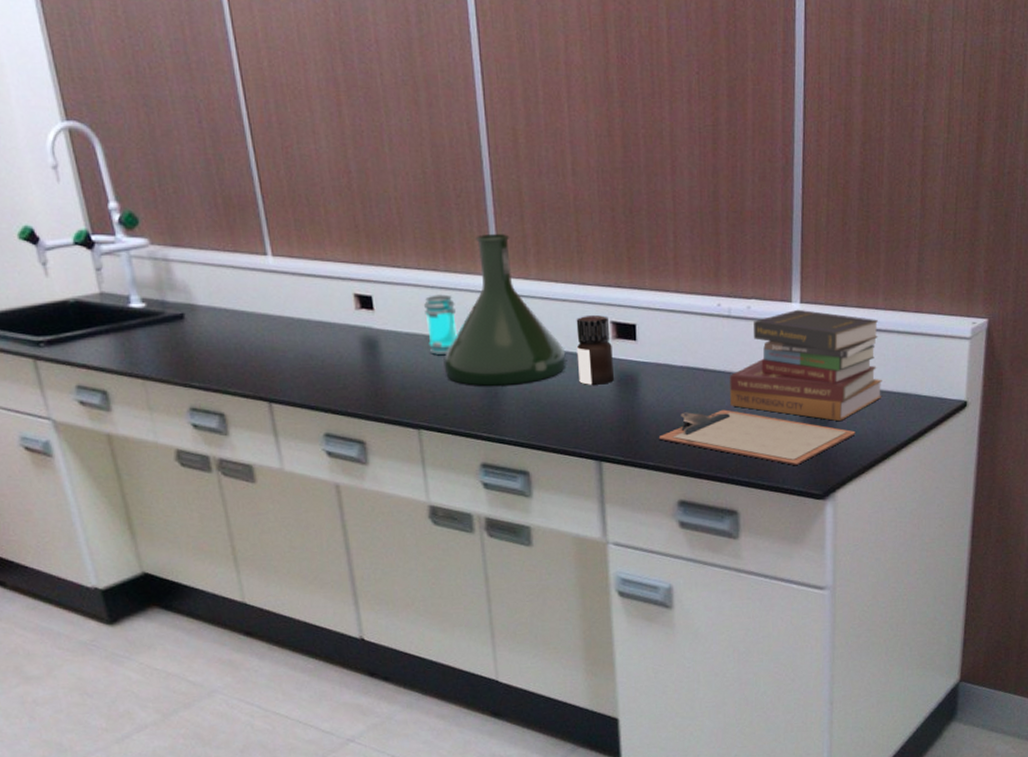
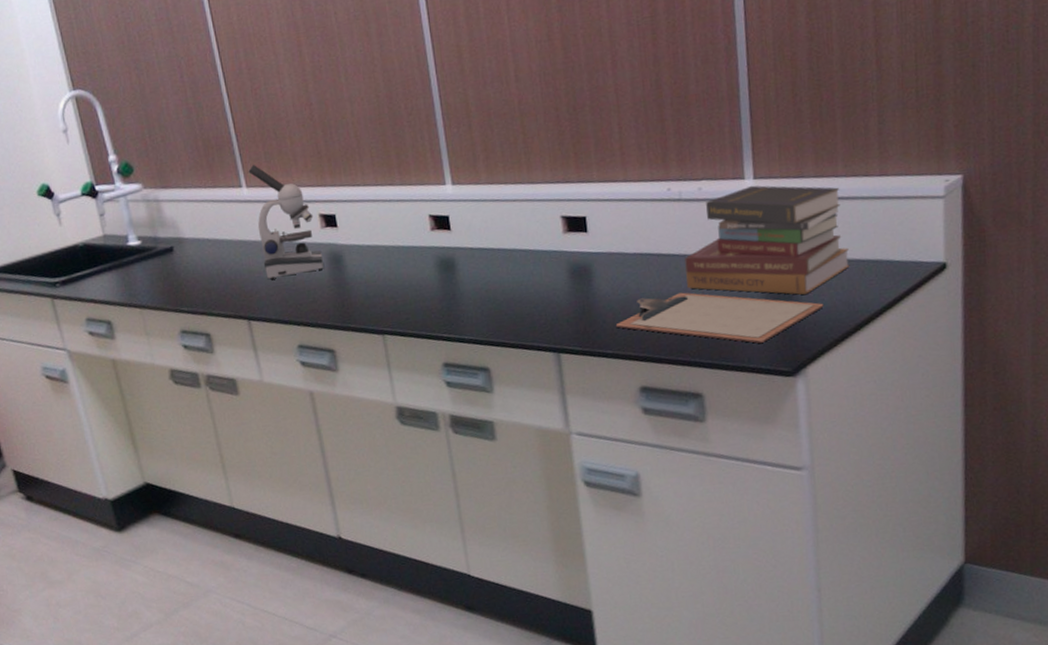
microscope: none [275,230,357,360] -> present [248,164,324,280]
jar: present [423,294,457,355] -> none [382,206,415,263]
flask: present [443,234,566,387] -> none [403,144,520,289]
bottle: present [576,314,614,385] -> none [527,210,567,280]

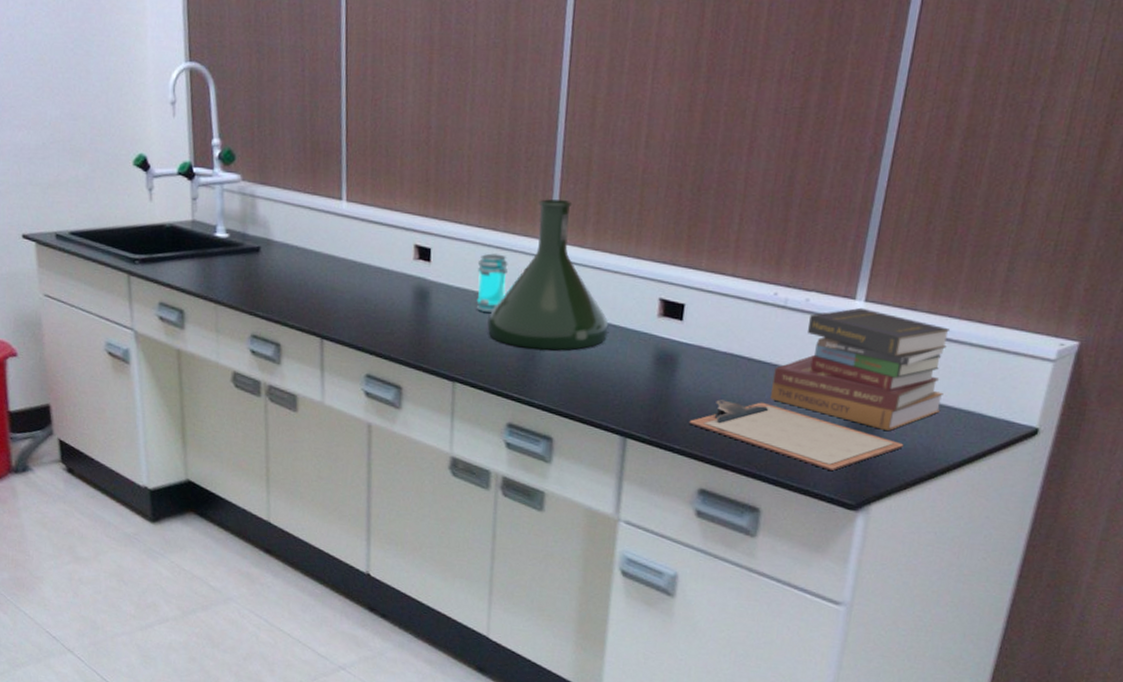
microscope: present [248,164,324,280] -> none [348,178,409,304]
jar: none [382,206,415,263] -> present [476,253,508,312]
flask: none [403,144,520,289] -> present [487,199,609,351]

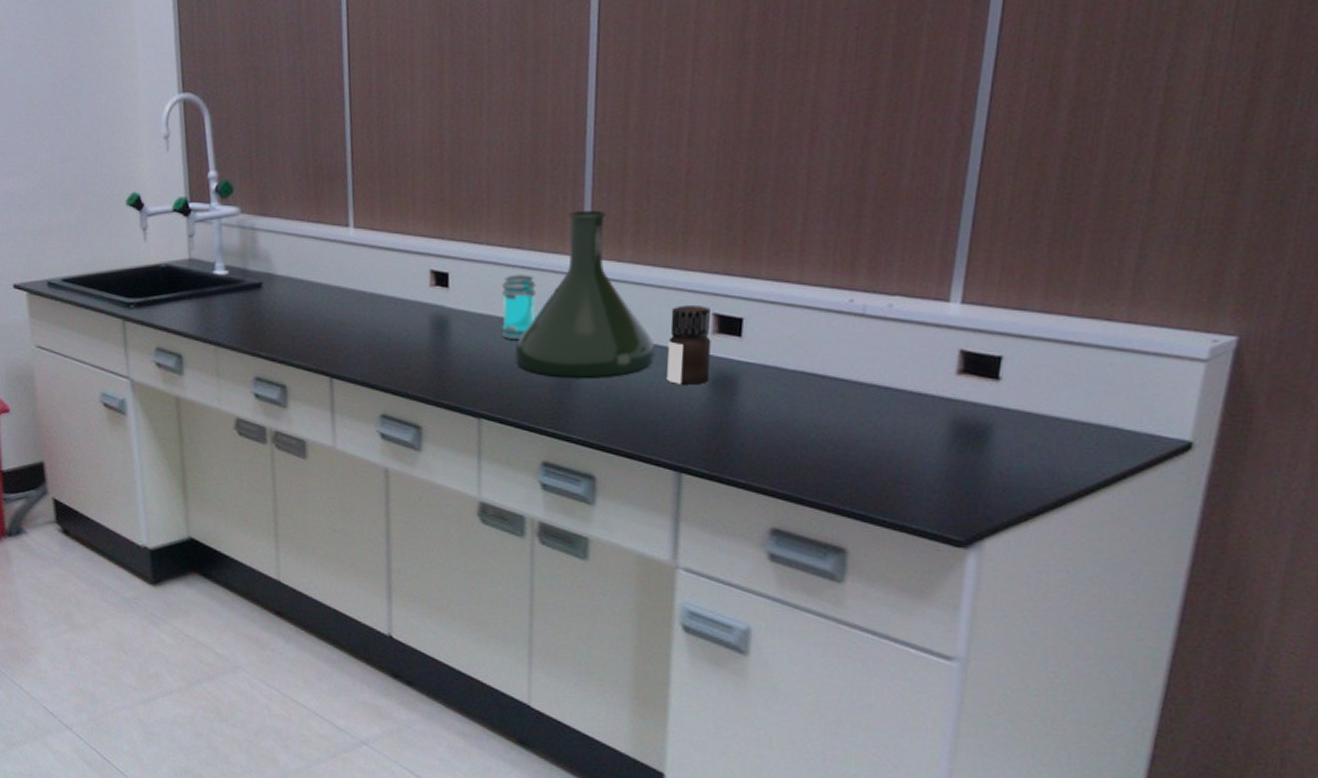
bottle: none [617,289,658,361] -> present [666,304,711,385]
clipboard: present [688,399,904,471] -> none [754,425,1021,502]
books: present [770,307,949,432] -> none [852,310,1069,453]

